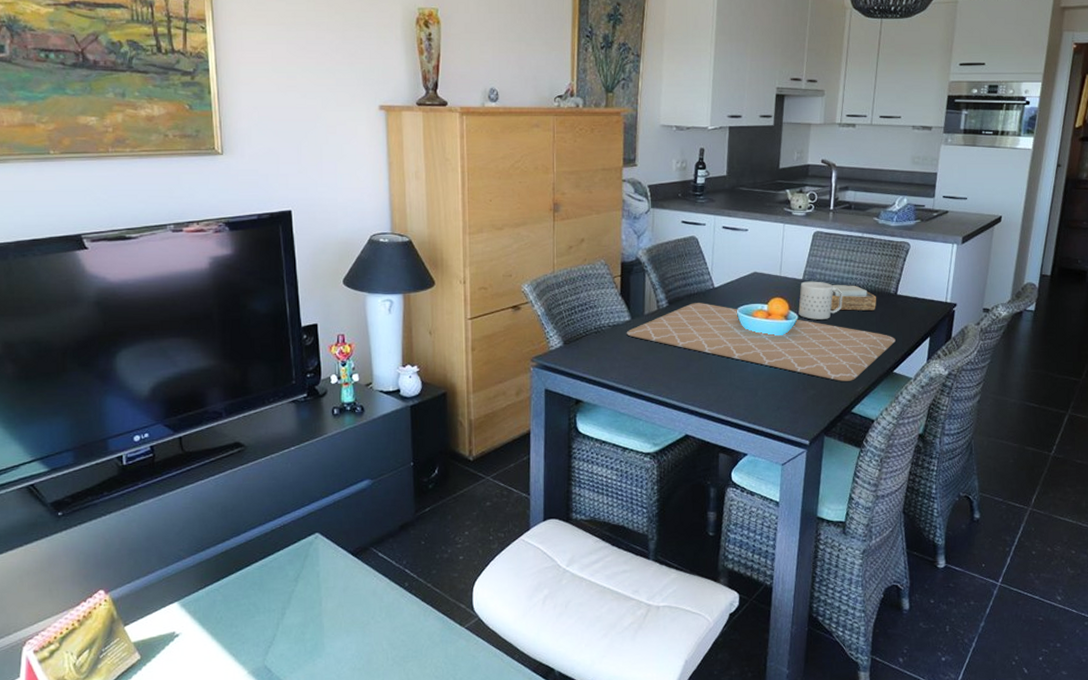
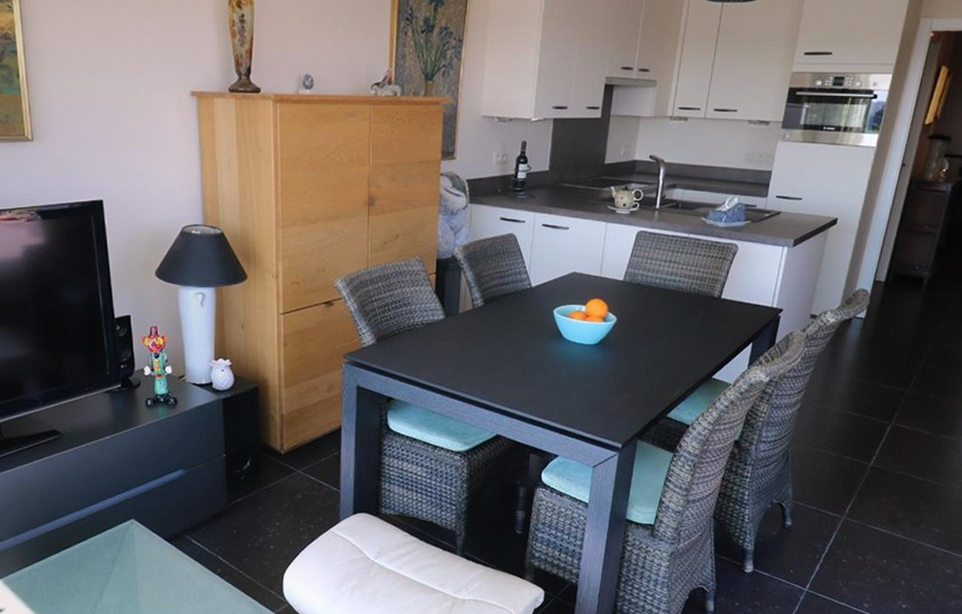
placemat: present [626,303,896,382] -> none [440,302,717,387]
mug: present [798,281,843,320] -> none [617,282,665,322]
napkin holder: present [830,284,876,311] -> none [651,286,699,315]

